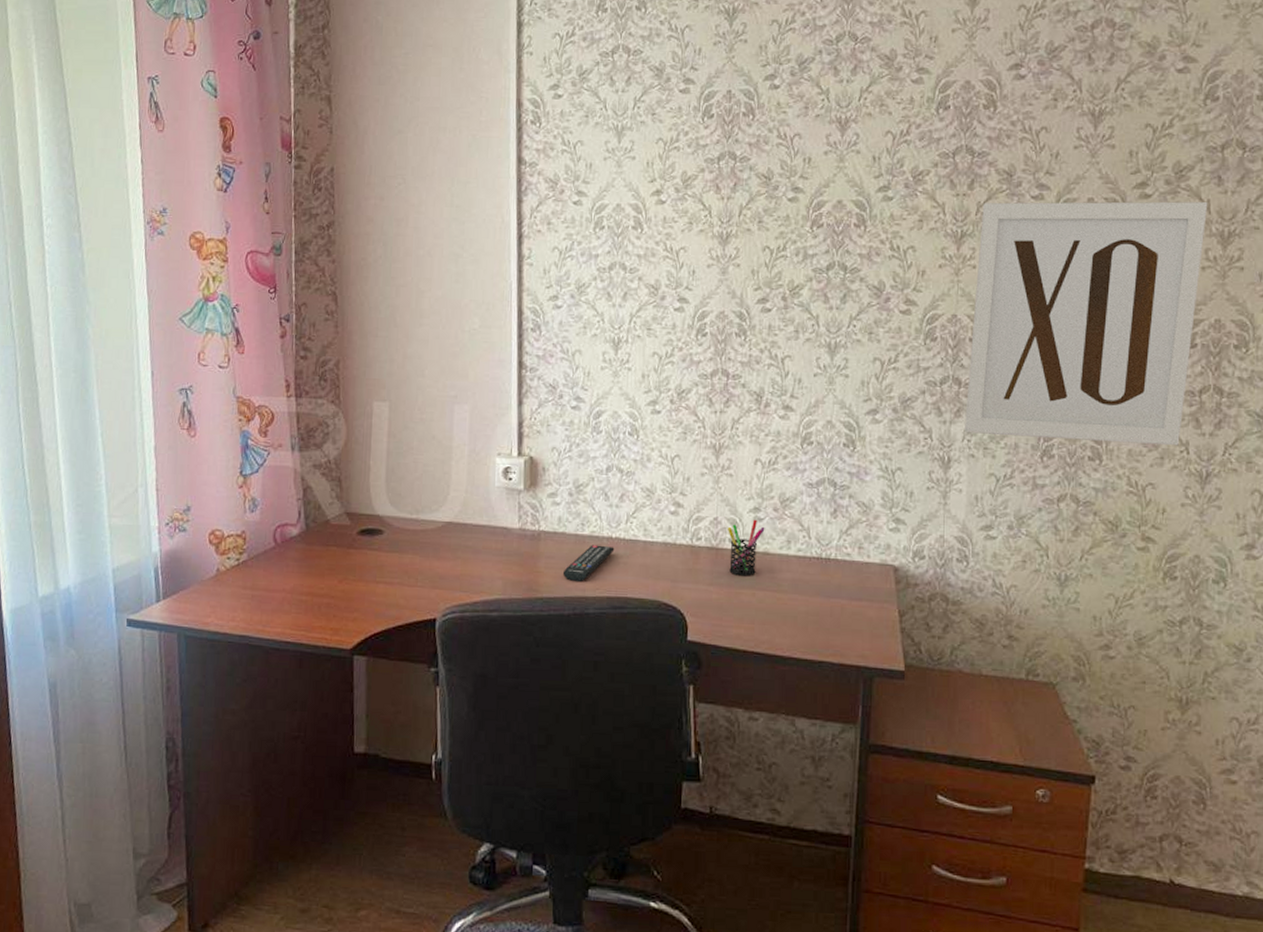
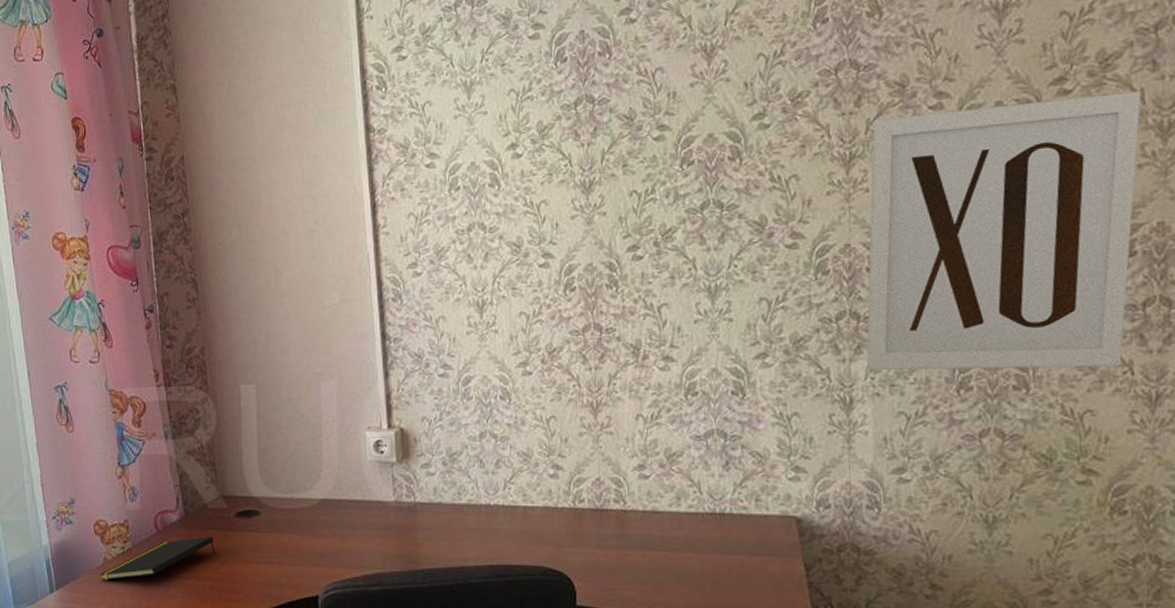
notepad: none [211,552,335,592] -> present [99,536,216,581]
remote control: present [562,545,615,583] -> none [442,513,494,553]
pen holder: present [728,519,765,576] -> none [612,477,652,537]

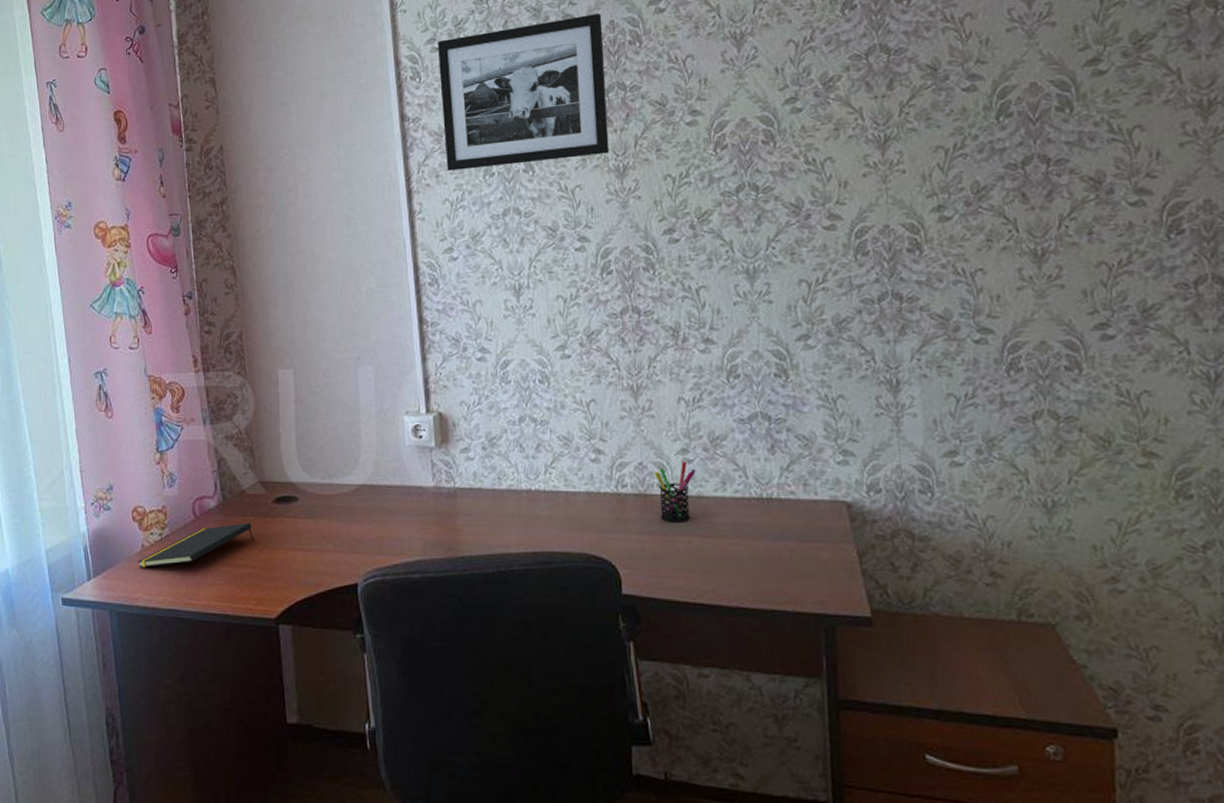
picture frame: none [404,23,576,184] -> present [437,13,610,171]
pen holder: none [612,477,652,537] -> present [655,461,696,523]
wall art: present [866,90,1142,371] -> none [905,70,1179,352]

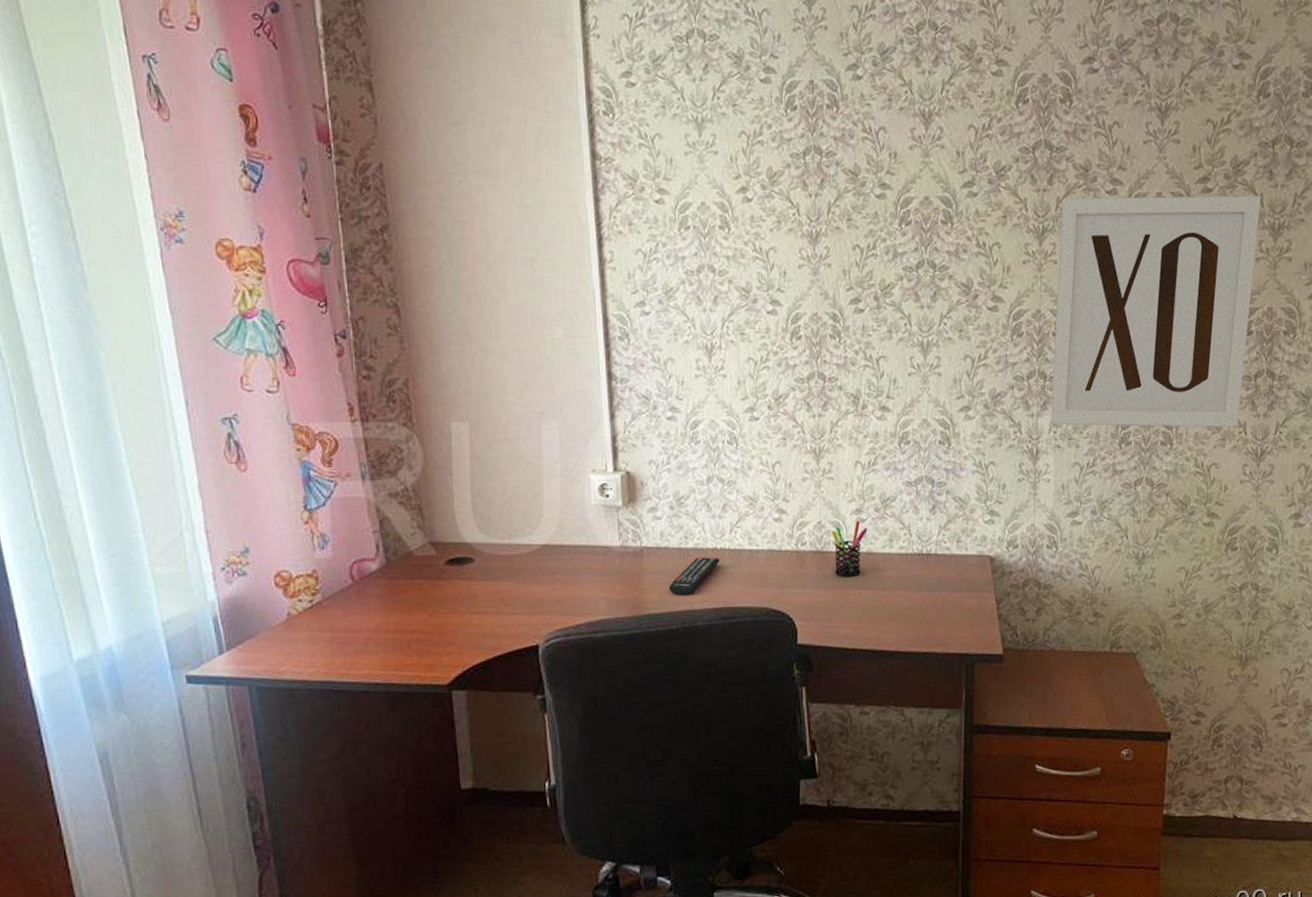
notepad: present [137,522,254,568] -> none [282,586,424,638]
picture frame: present [437,13,610,171] -> none [632,71,804,220]
remote control: none [483,499,535,539] -> present [668,557,720,596]
wall art: none [905,70,1179,352] -> present [1051,195,1261,428]

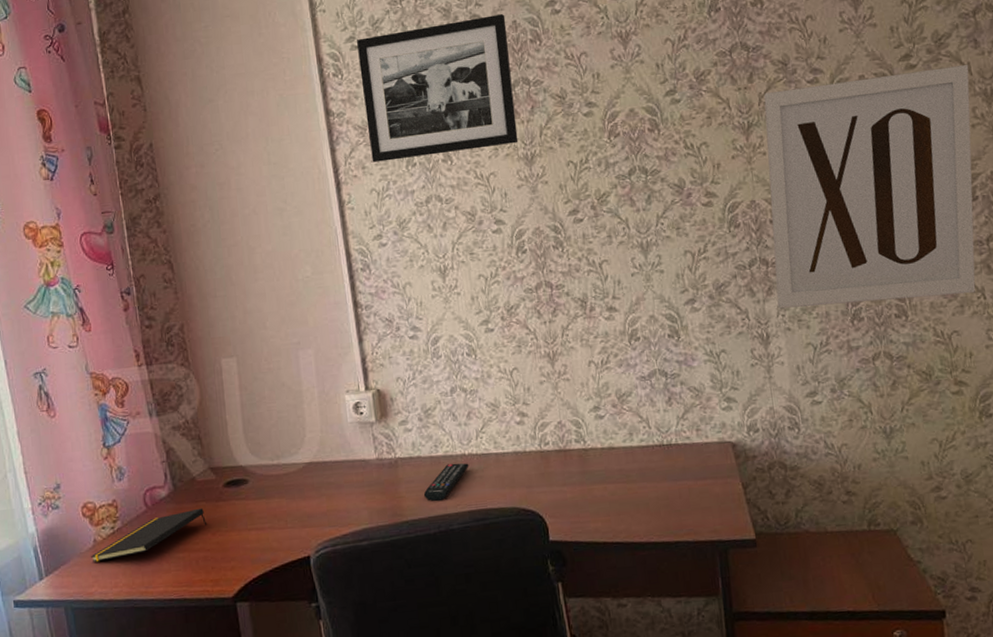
notepad: none [282,586,424,638] -> present [90,508,208,563]
picture frame: none [632,71,804,220] -> present [356,14,519,163]
pen holder: present [832,521,868,577] -> none [572,417,607,473]

